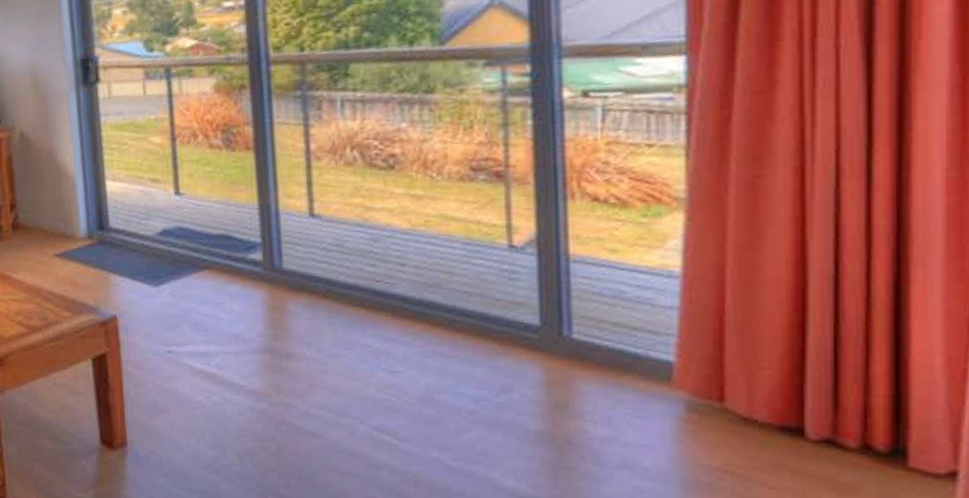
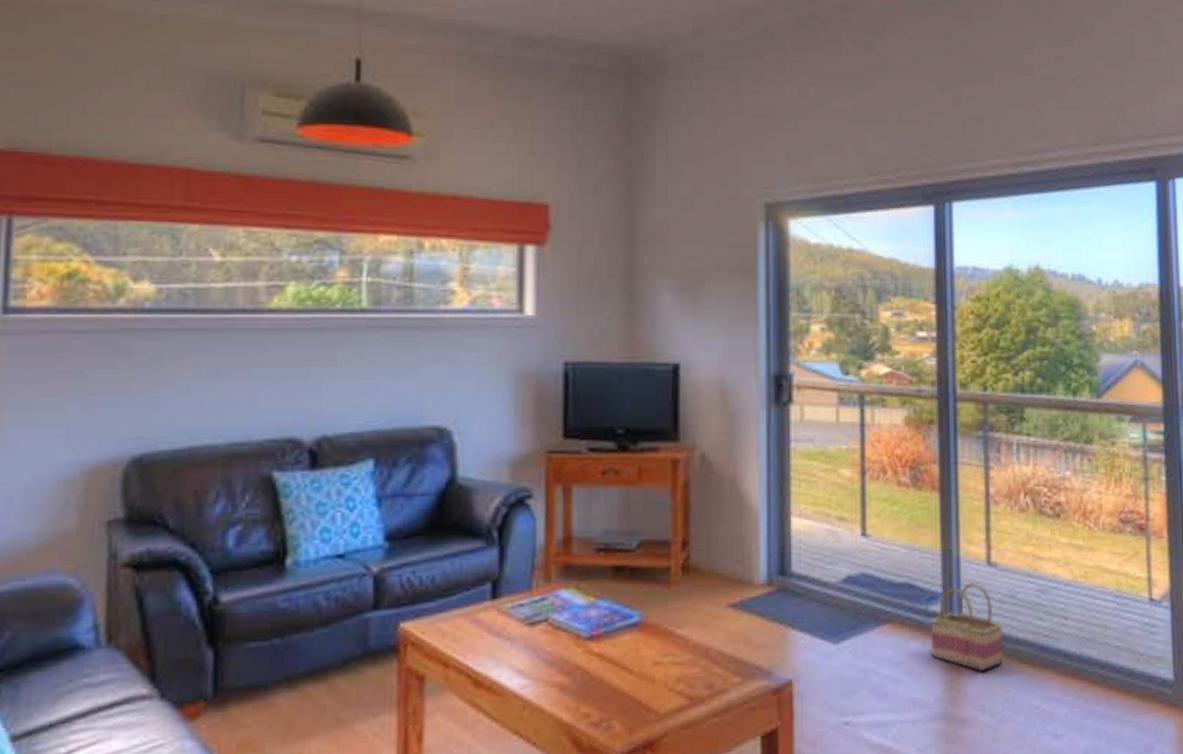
basket: none [250,233,330,313] -> present [930,582,1004,672]

